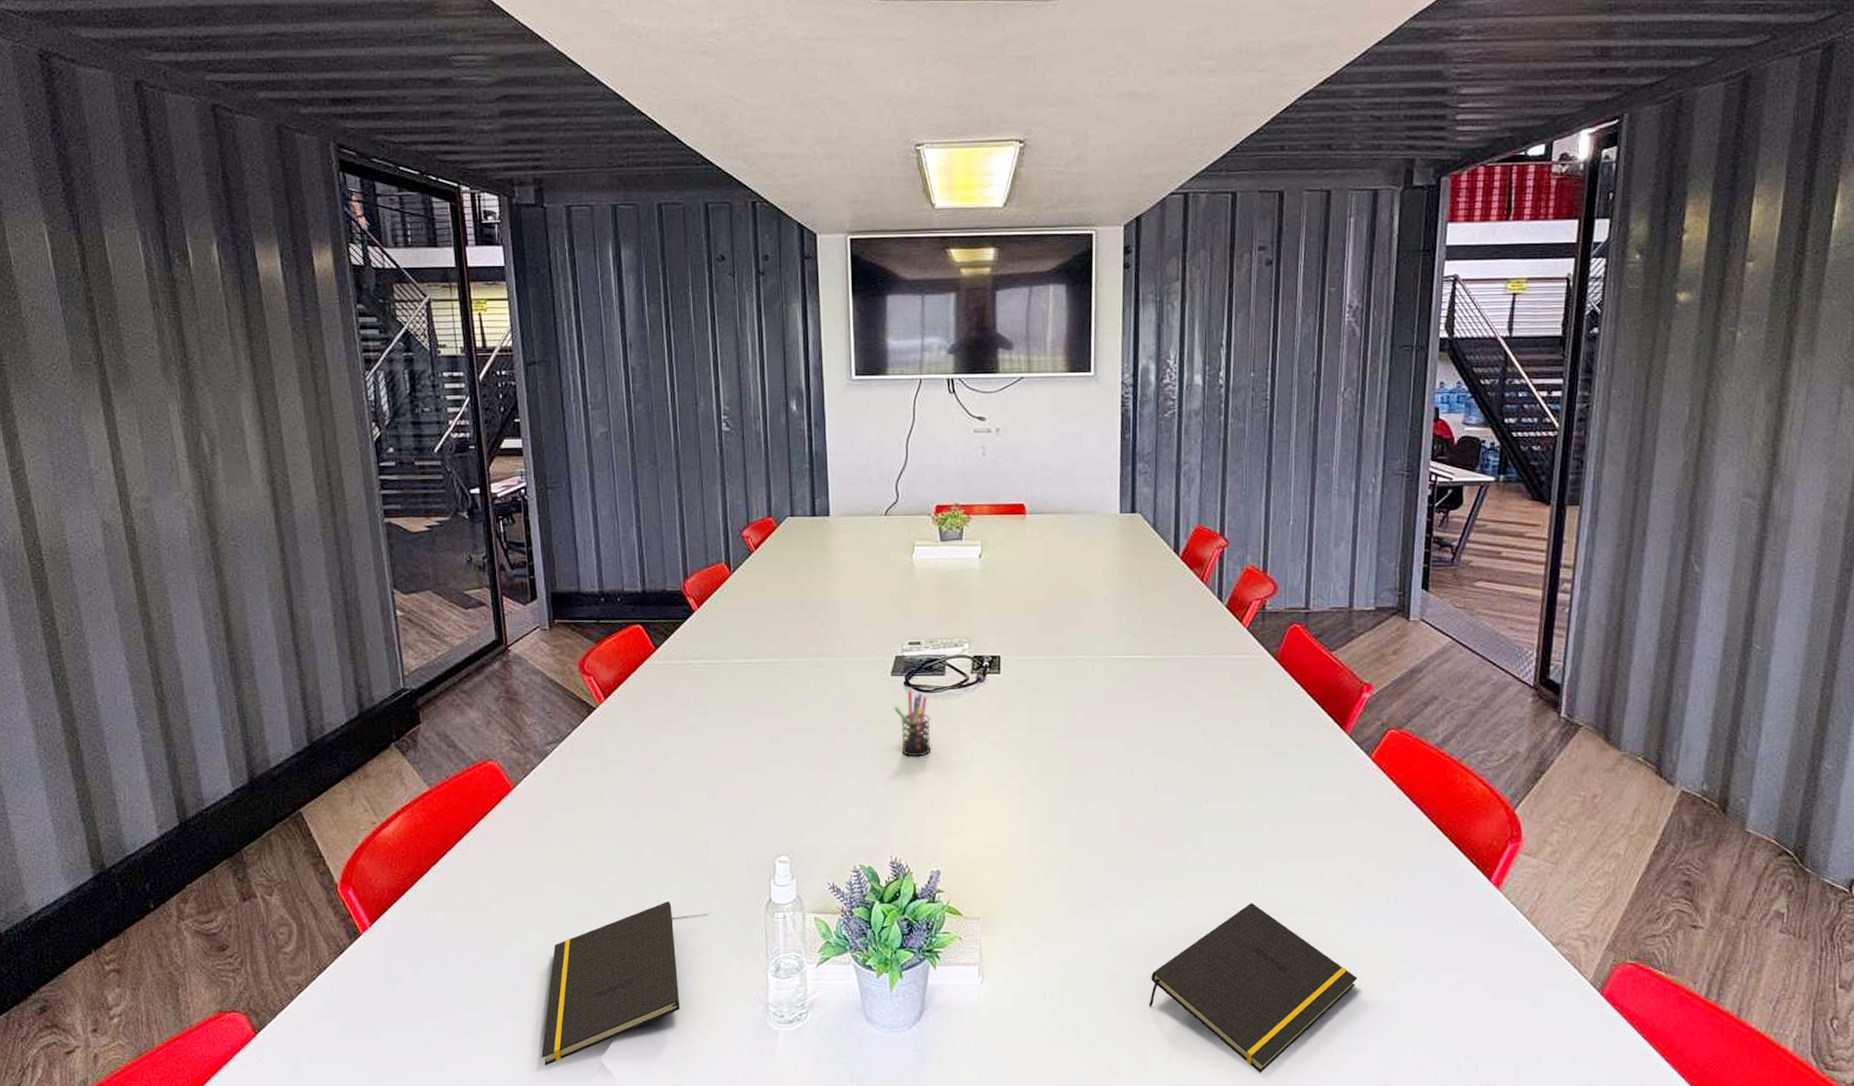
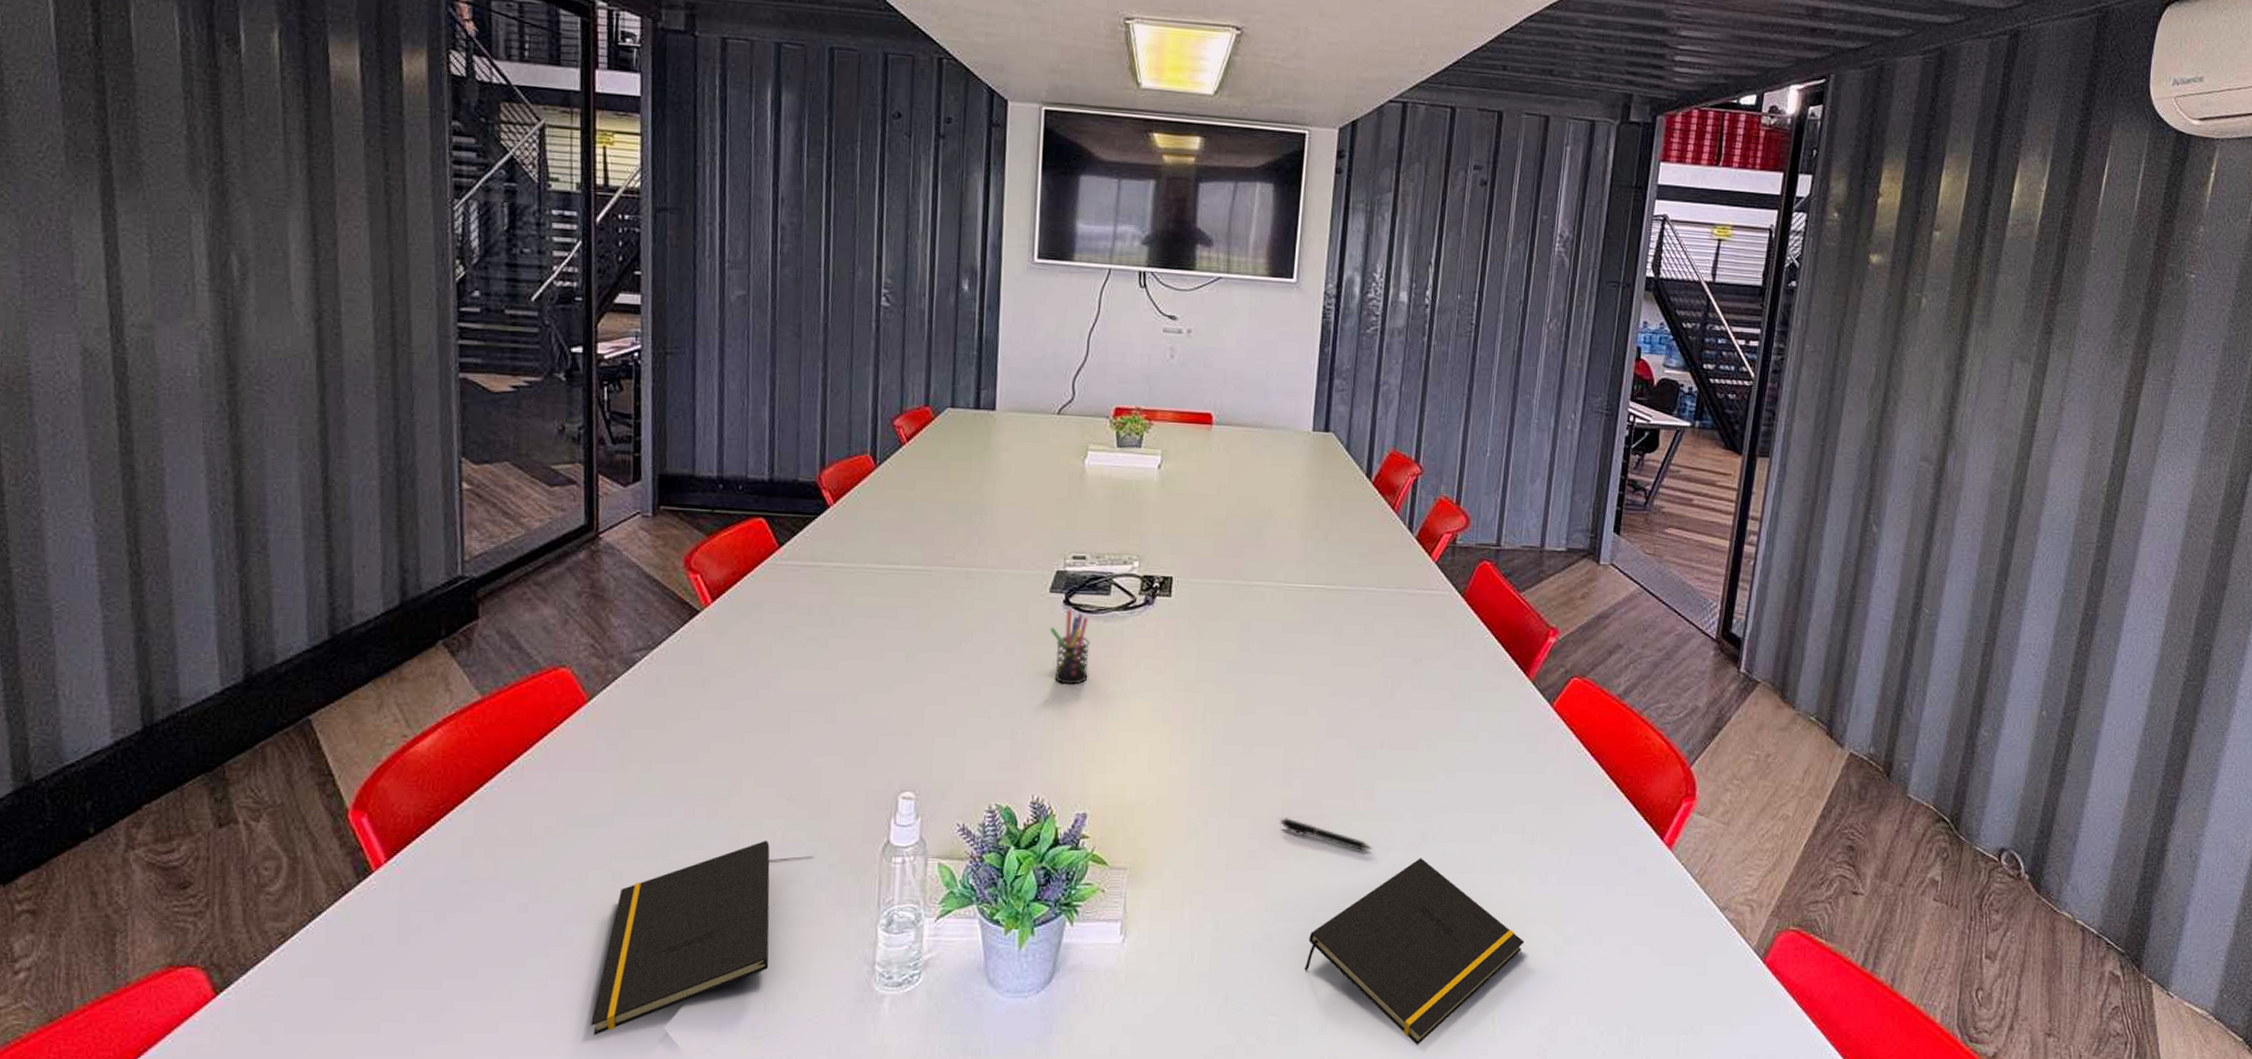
pen: none [1116,870,1205,897] -> present [1280,818,1373,850]

